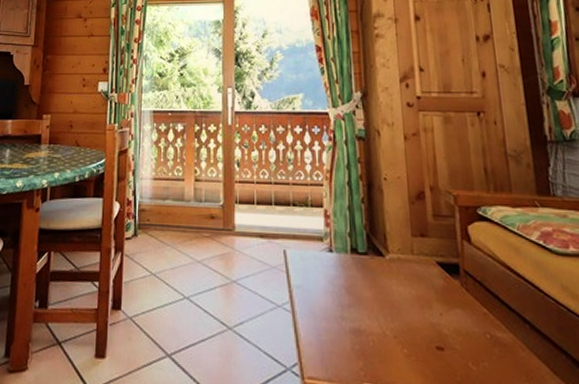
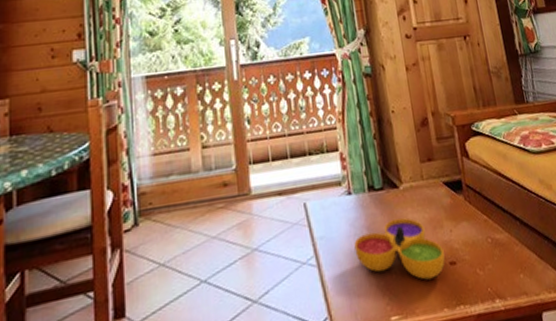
decorative bowl: none [331,287,431,358] -> present [354,218,445,280]

